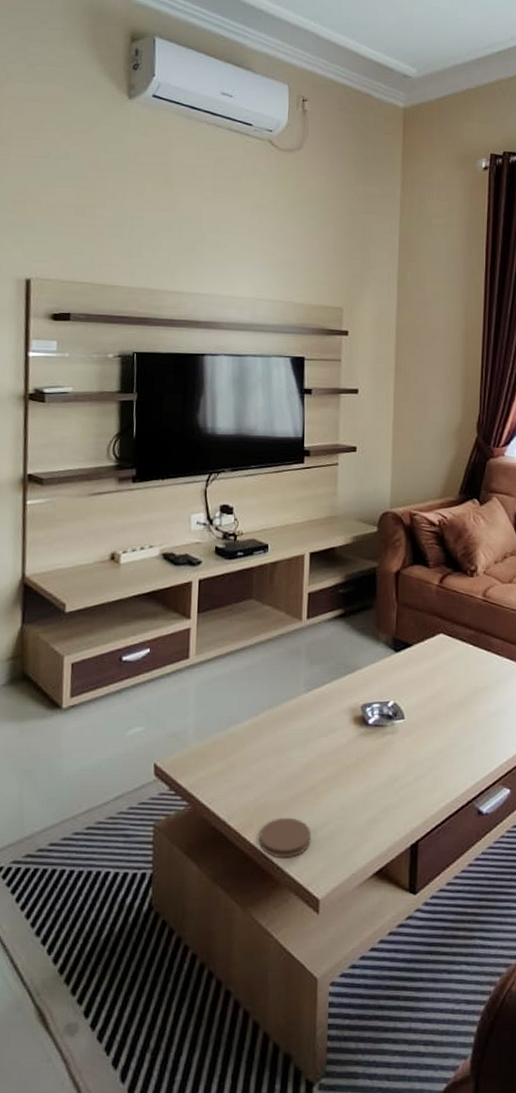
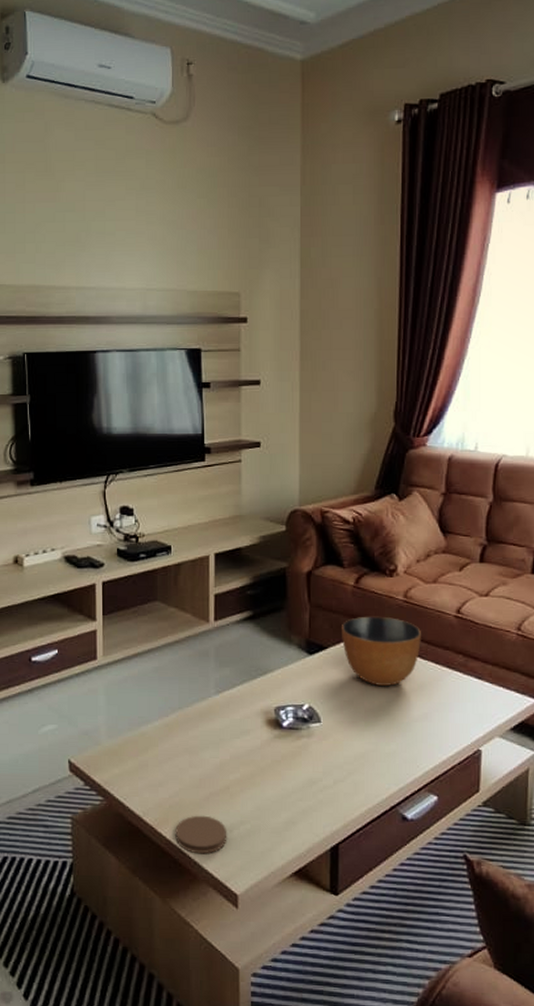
bowl: none [426,614,498,682] -> present [342,616,421,686]

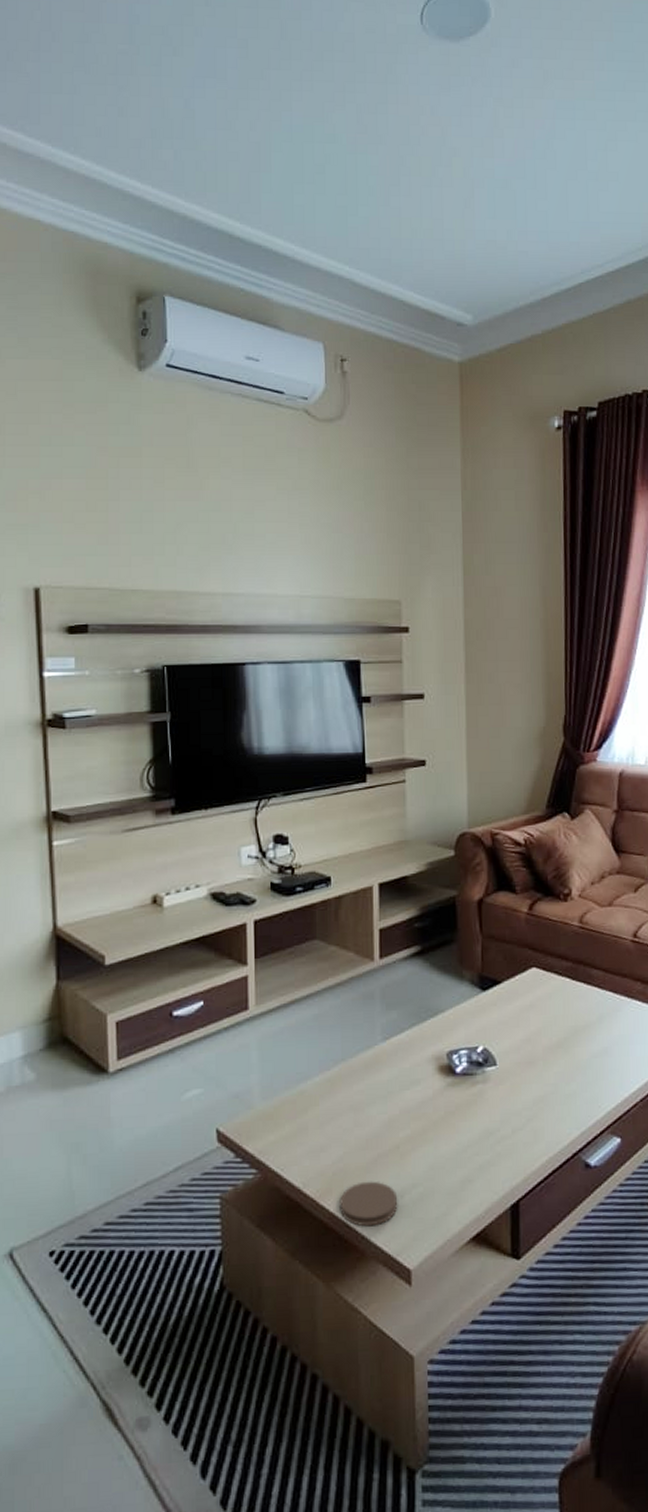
bowl: present [342,616,421,686] -> none [516,944,598,1021]

